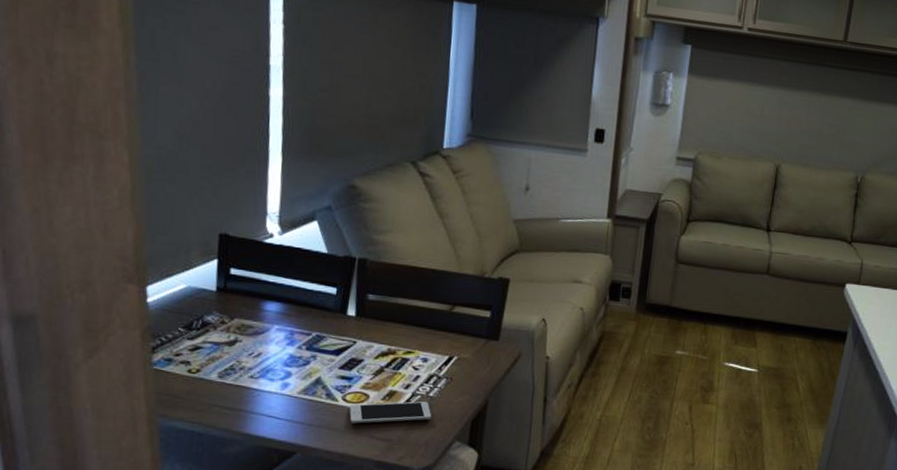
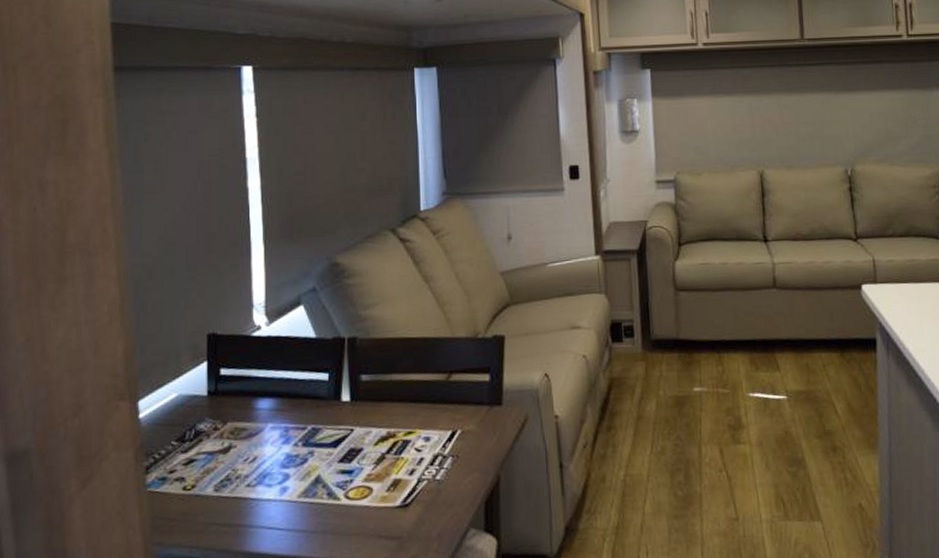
cell phone: present [349,401,432,424] -> none [354,487,442,524]

